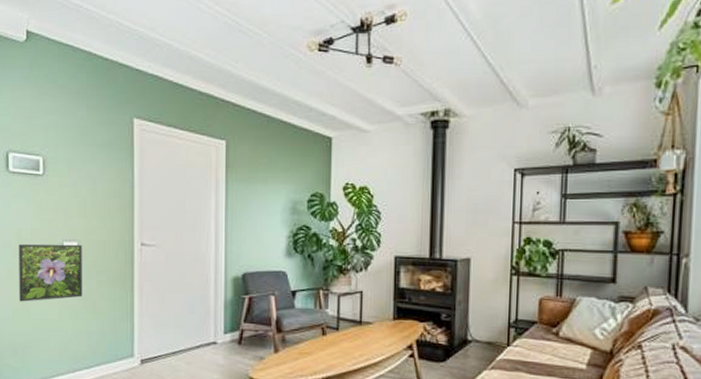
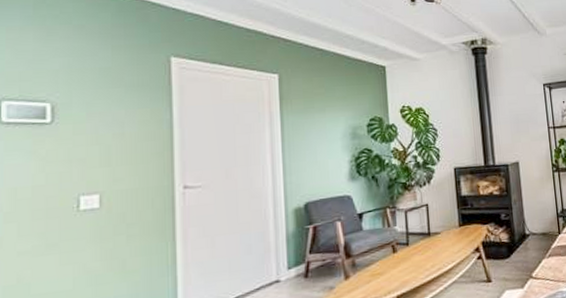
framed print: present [19,244,82,302] -> none [13,196,106,277]

